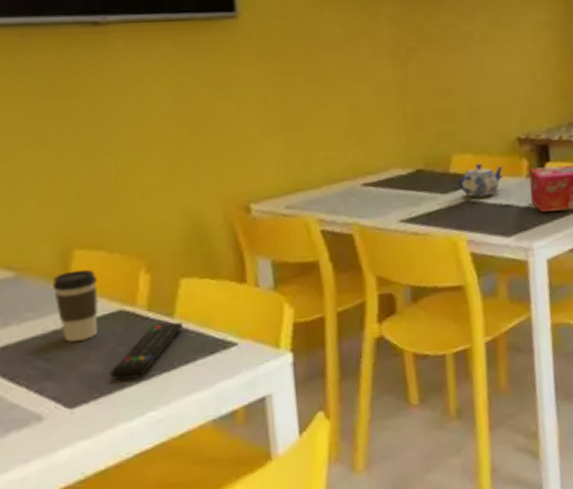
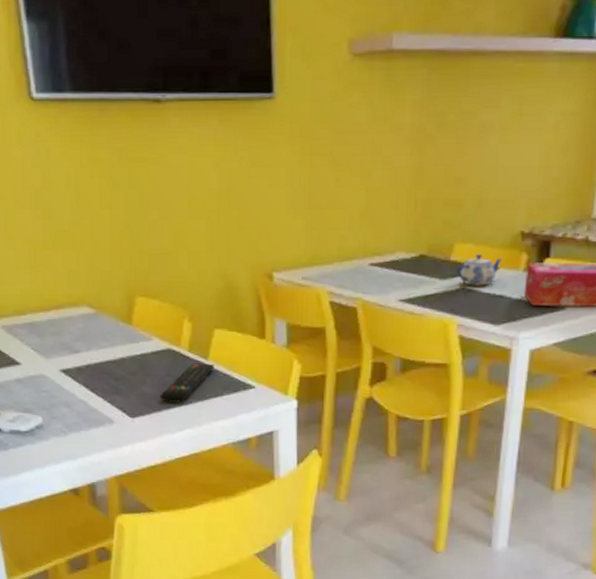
coffee cup: present [52,269,98,342] -> none [120,313,153,368]

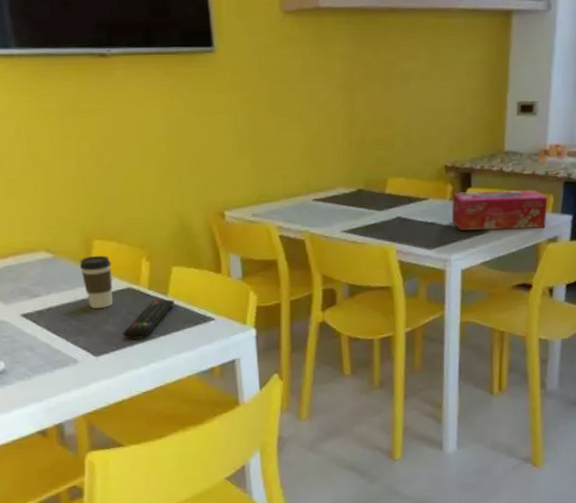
coffee cup: none [120,313,153,368] -> present [79,255,113,308]
teapot: present [456,254,503,286] -> none [392,187,431,215]

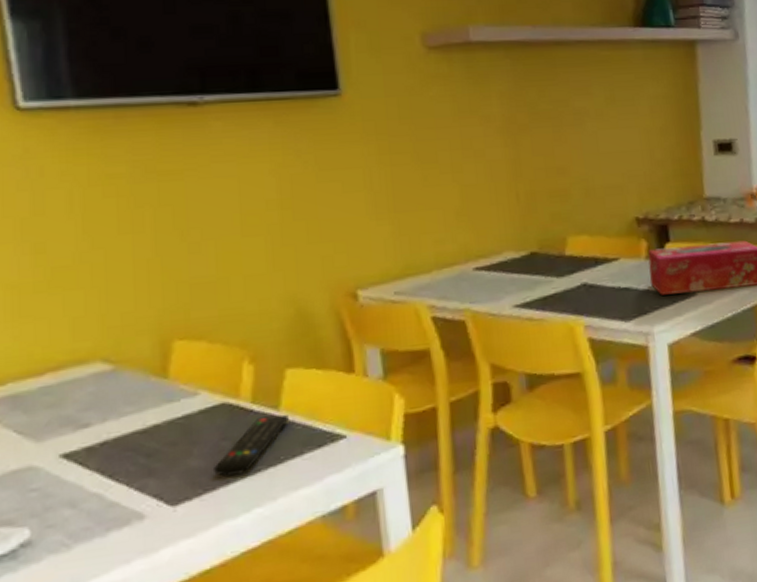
coffee cup: present [79,255,113,308] -> none [151,361,200,437]

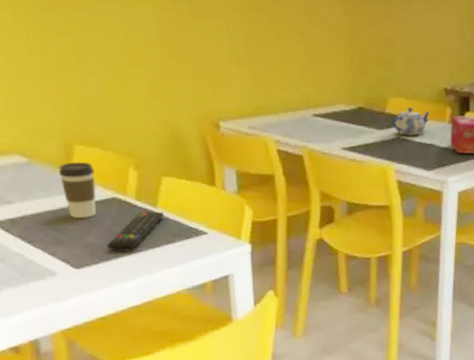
coffee cup: none [151,361,200,437] -> present [58,161,96,218]
teapot: none [574,245,622,281] -> present [392,107,431,136]

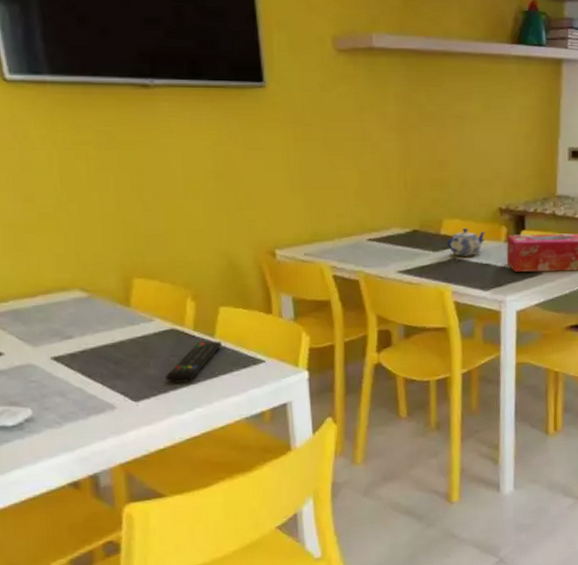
coffee cup: present [58,161,96,218] -> none [117,294,155,351]

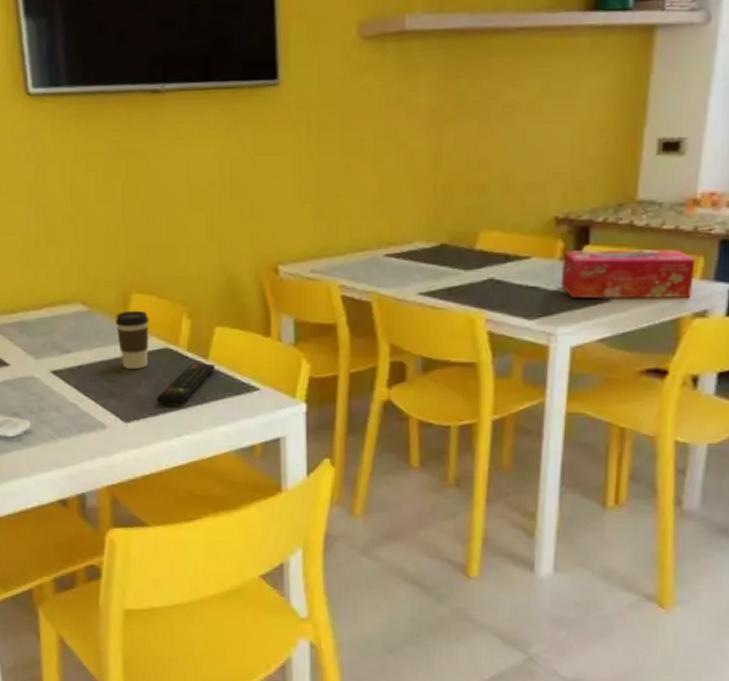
coffee cup: none [117,294,155,351] -> present [115,310,149,369]
teapot: present [447,228,486,256] -> none [483,242,535,277]

